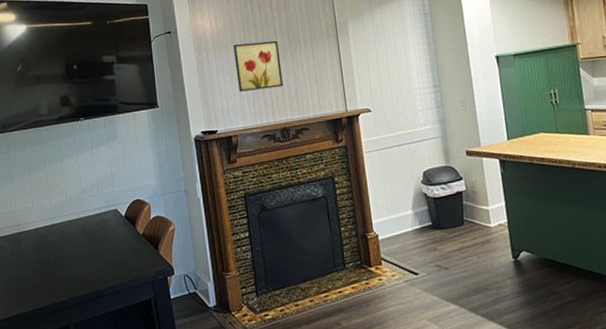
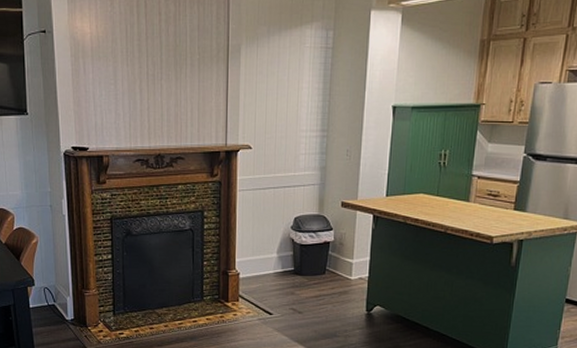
wall art: present [233,40,283,92] -> none [113,55,163,110]

